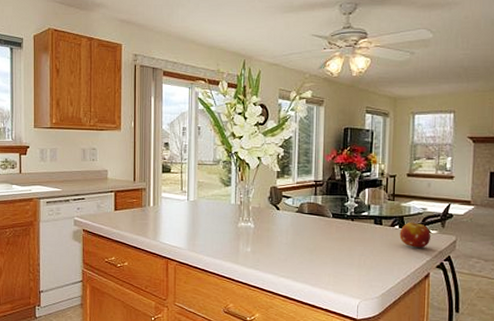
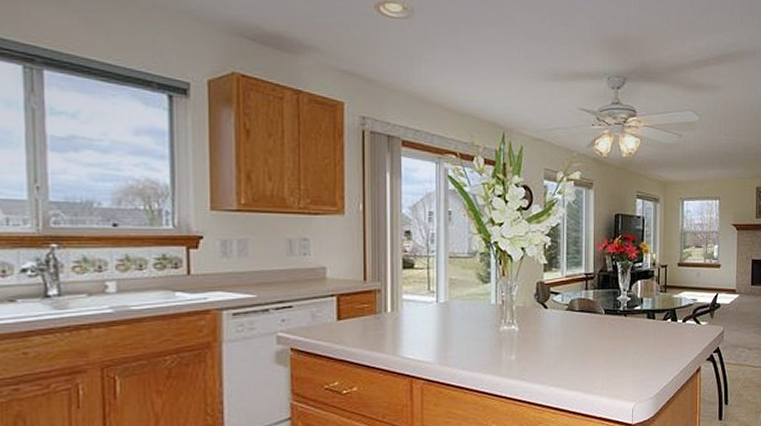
fruit: present [399,222,431,248] -> none [672,314,702,341]

